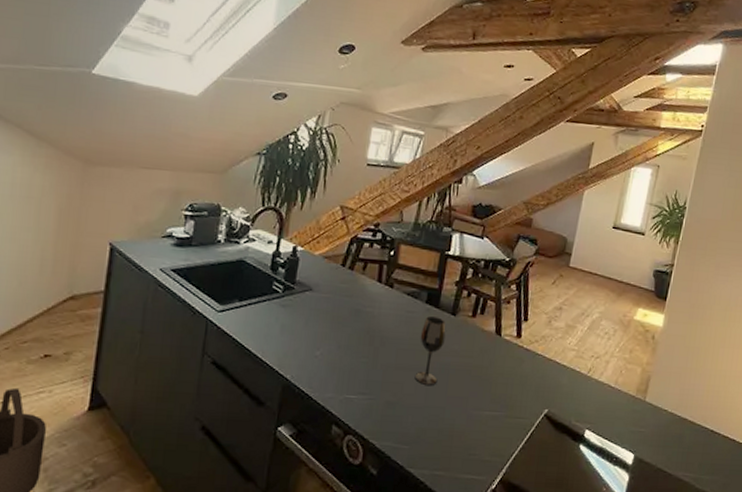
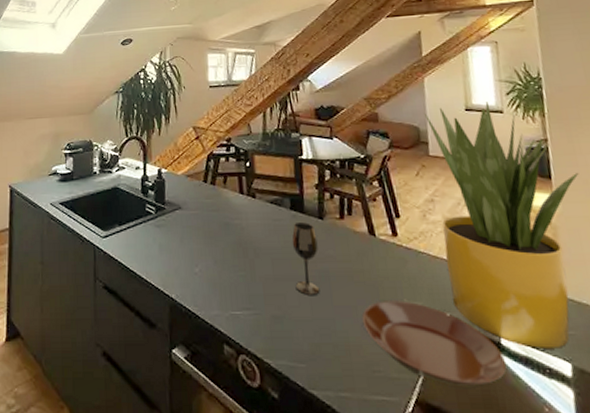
plate: none [470,394,584,470] -> present [362,300,507,388]
planter: none [554,222,690,442] -> present [425,101,579,349]

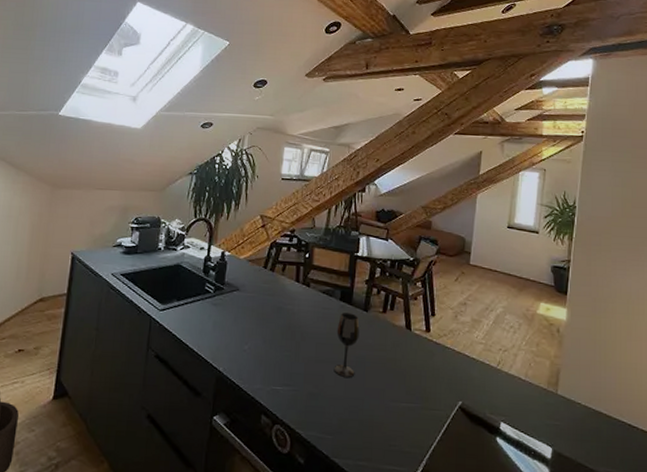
plate: present [362,300,507,388] -> none [387,386,501,463]
planter: present [425,101,579,349] -> none [466,222,590,435]

